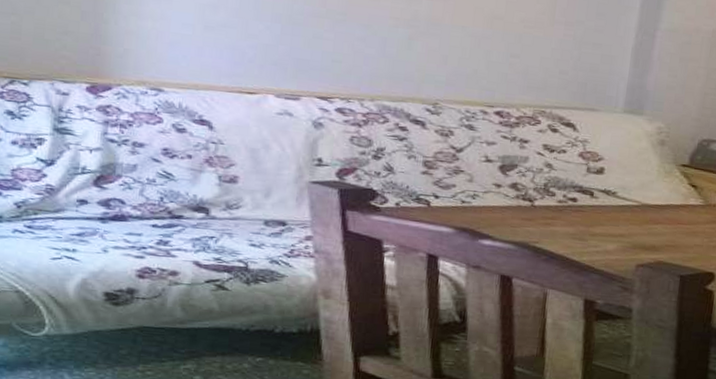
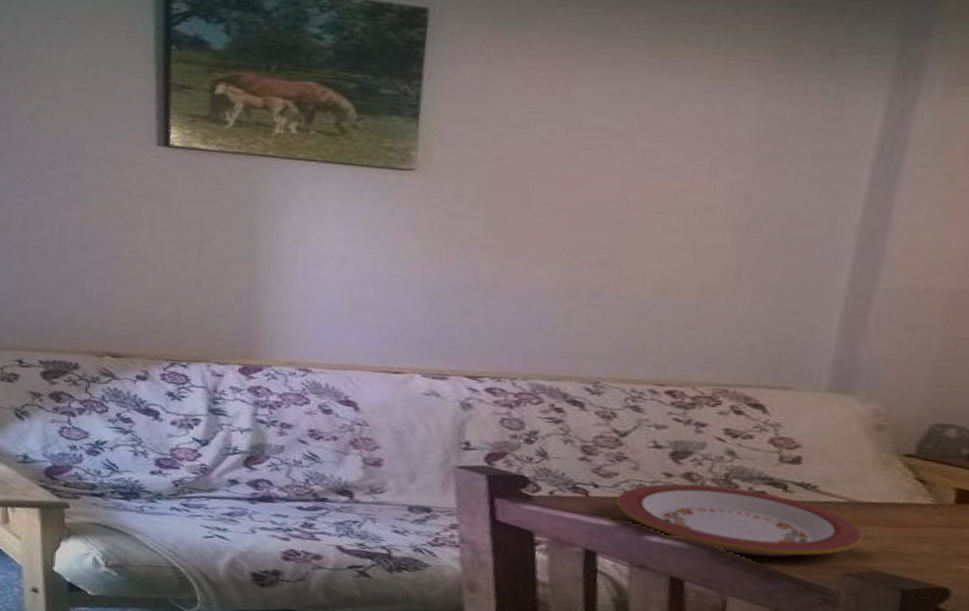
plate: none [454,193,651,253] -> present [616,483,863,557]

